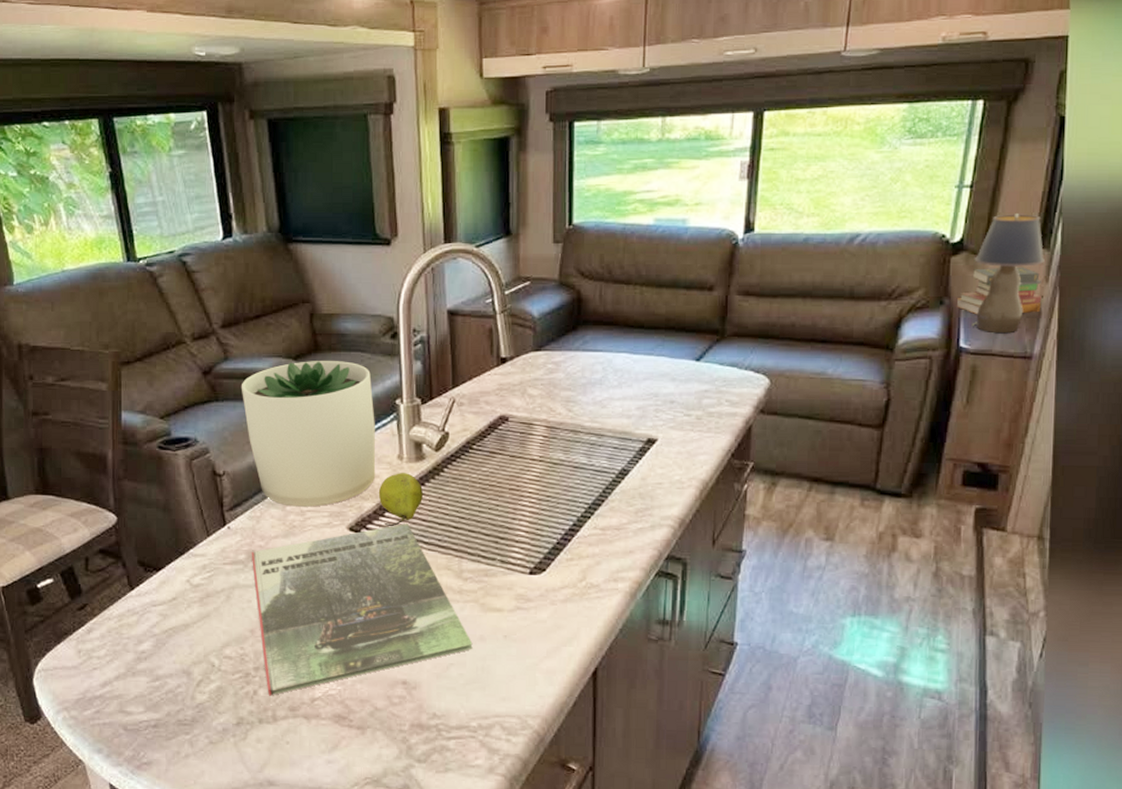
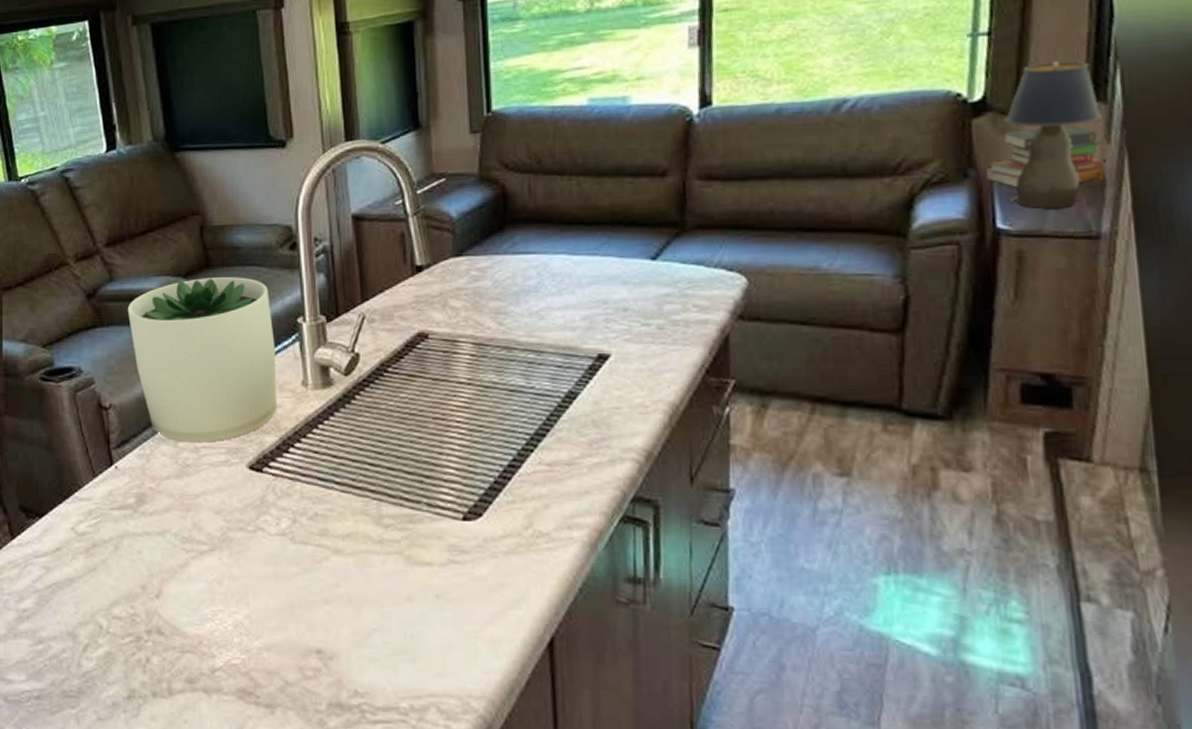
magazine: present [251,524,473,696] -> none [141,461,399,665]
fruit: present [378,473,423,527] -> none [281,401,332,465]

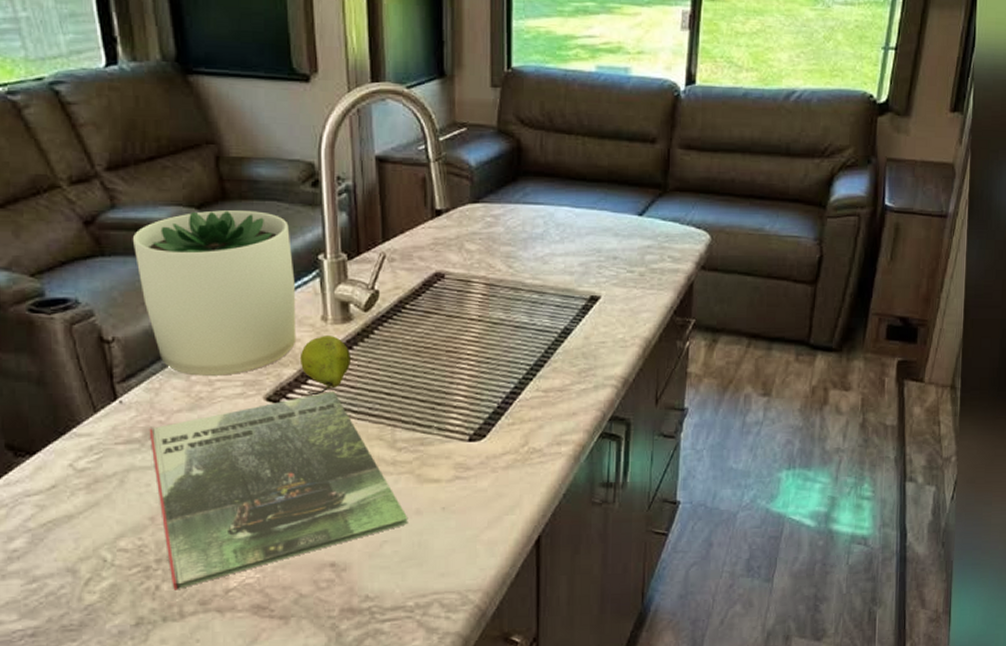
magazine: none [141,461,399,665] -> present [149,392,408,590]
fruit: none [281,401,332,465] -> present [299,336,350,396]
books: present [985,125,1105,188] -> none [882,129,956,175]
table lamp: present [1005,61,1102,210] -> none [895,77,959,193]

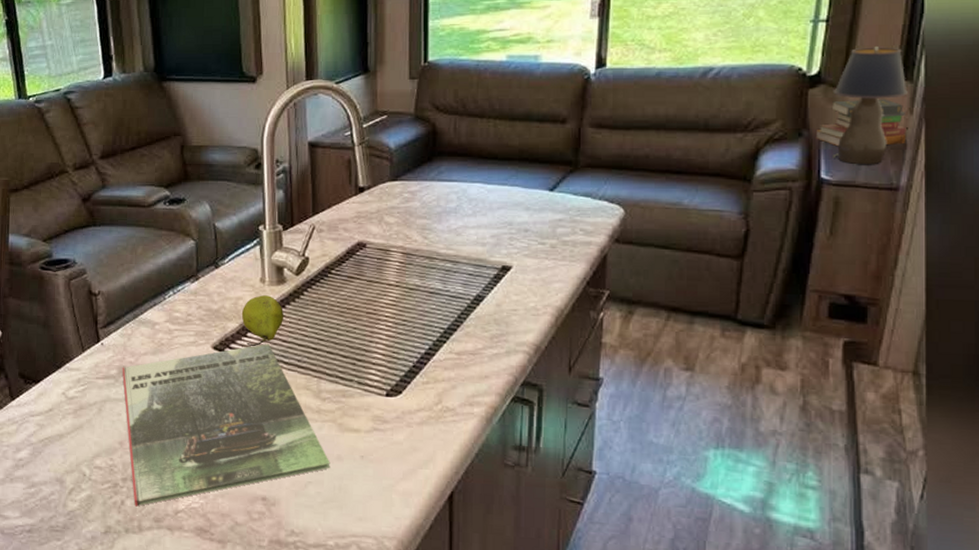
planter: present [132,210,296,376] -> none [116,189,239,326]
books: none [882,129,956,175] -> present [815,99,907,147]
table lamp: none [895,77,959,193] -> present [833,47,908,165]

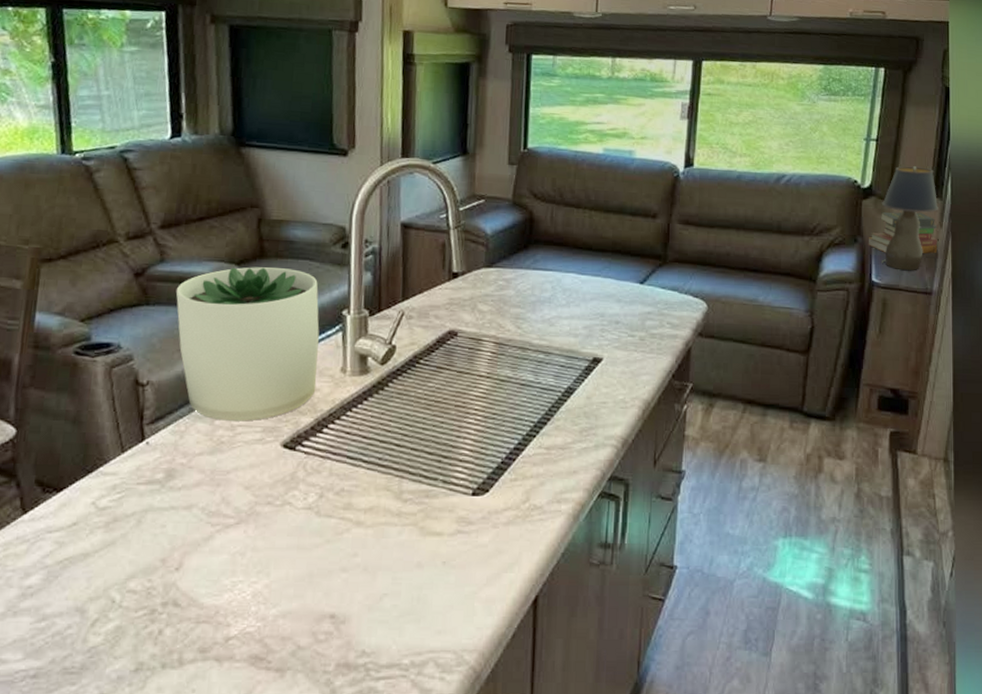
planter: none [116,189,239,326] -> present [175,267,320,422]
magazine: present [122,344,330,507] -> none [170,441,409,636]
fruit: present [241,295,283,347] -> none [317,386,365,444]

